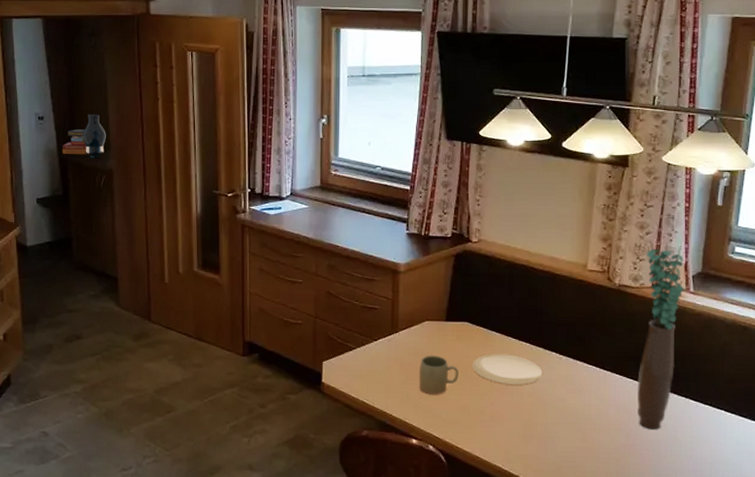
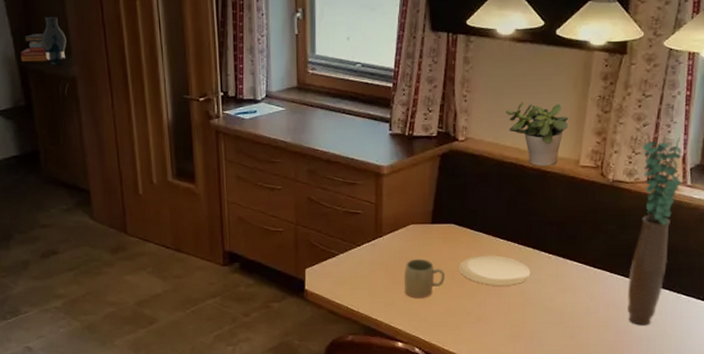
potted plant: none [516,208,576,270] -> present [505,102,569,167]

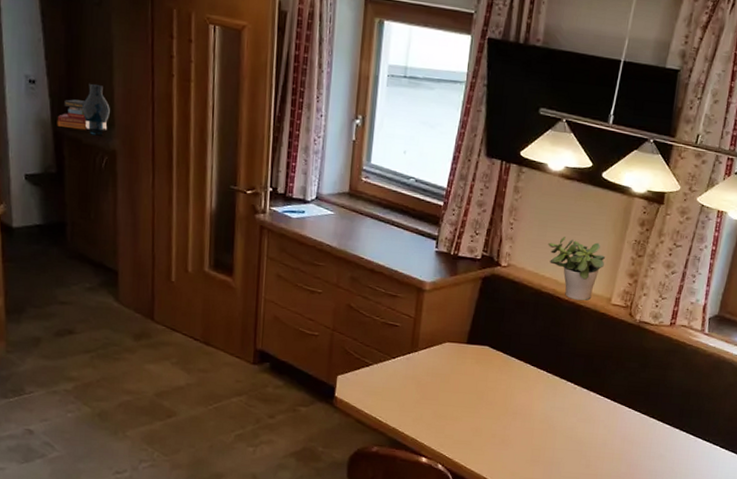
mug: present [403,258,445,298] -> none [434,376,475,416]
plate: present [458,255,531,287] -> none [488,379,556,412]
vase: present [627,133,682,326] -> none [640,280,704,461]

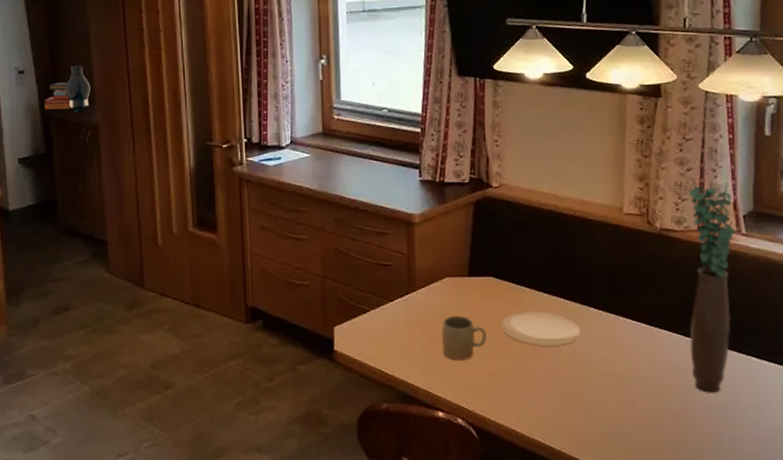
mug: none [434,376,475,416] -> present [441,315,486,361]
plate: none [488,379,556,412] -> present [500,311,581,348]
potted plant: present [548,237,606,301] -> none [540,147,608,214]
vase: none [640,280,704,461] -> present [688,178,736,393]

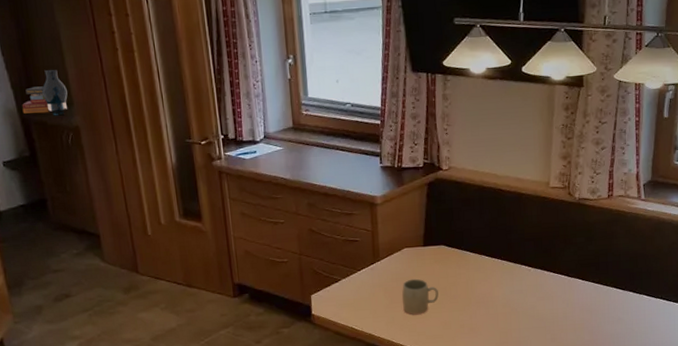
plate: present [500,311,581,348] -> none [450,271,514,300]
vase: present [688,178,736,393] -> none [598,155,637,325]

